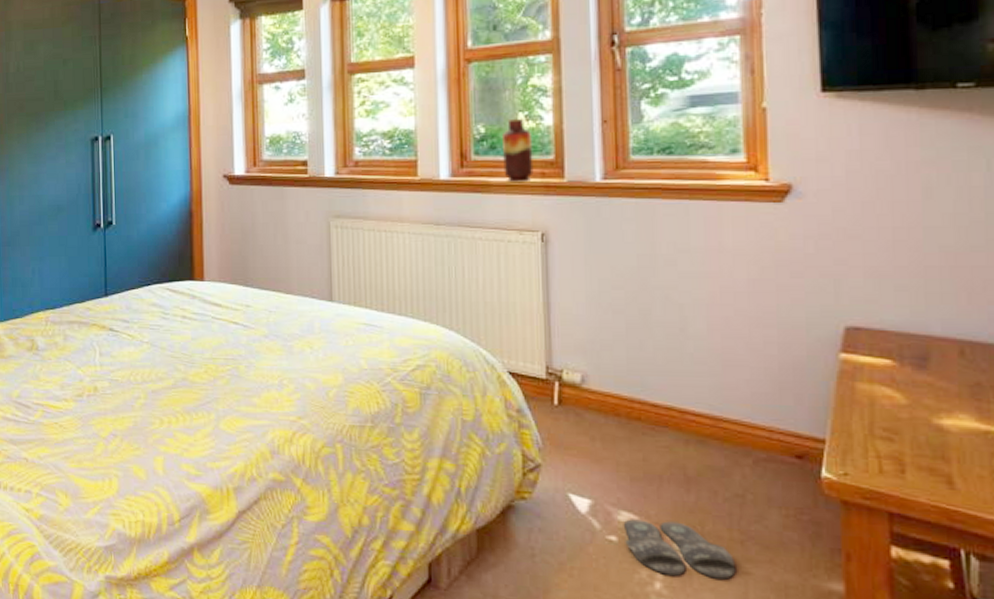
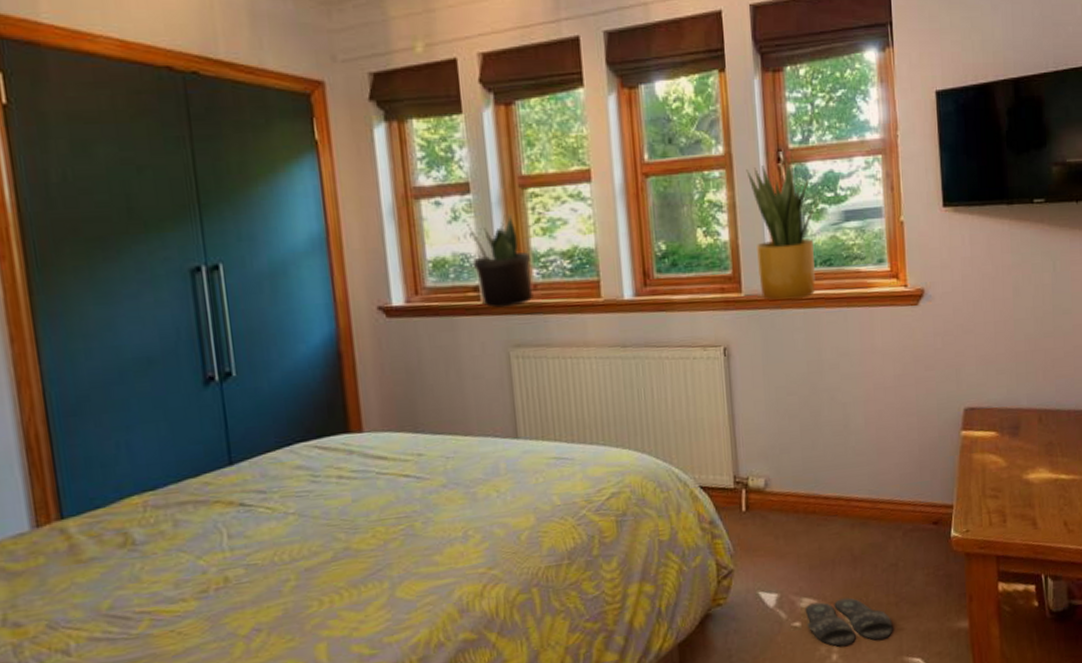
planter: none [299,98,354,181] -> present [465,215,534,308]
vase: present [503,118,534,183] -> none [683,234,714,300]
planter: none [575,40,662,189] -> present [746,157,821,301]

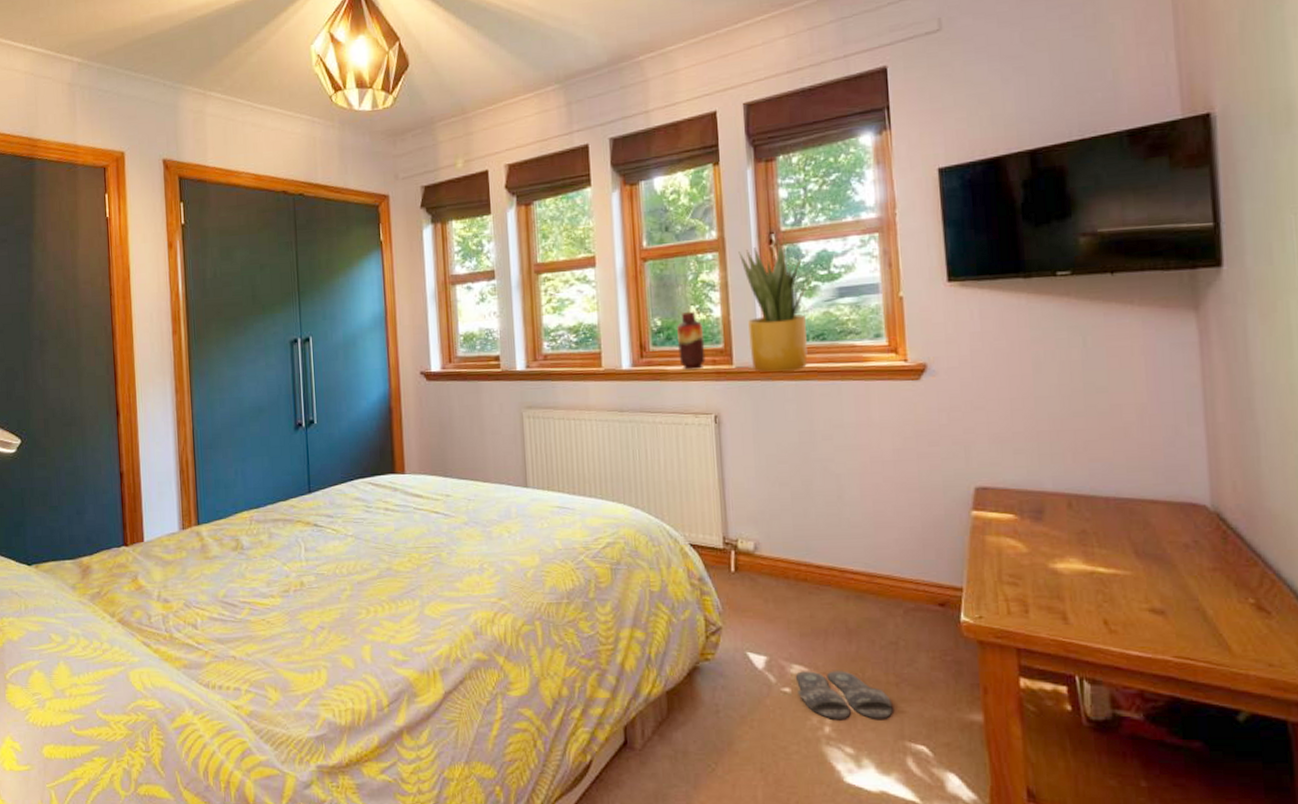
planter: present [465,215,534,308] -> none [490,297,544,375]
vase: none [683,234,714,300] -> present [677,311,706,371]

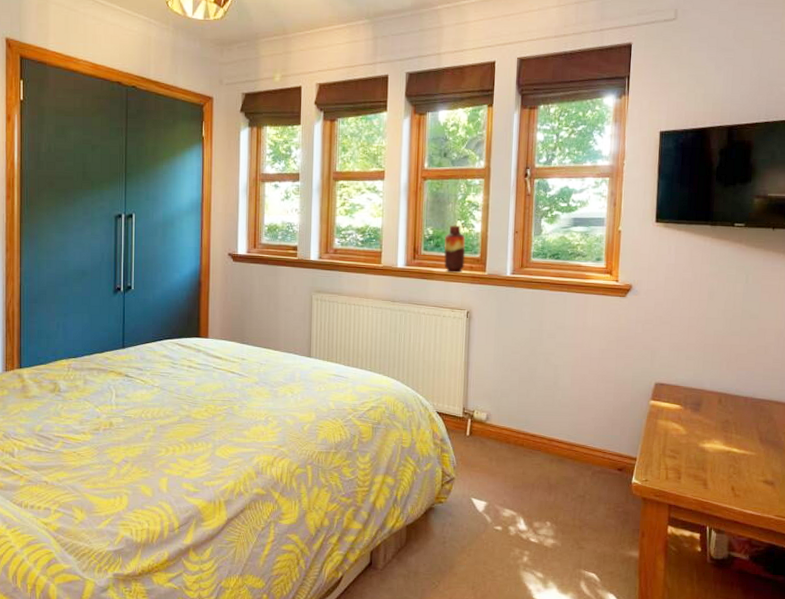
planter: present [738,239,814,373] -> none [500,174,556,282]
slippers: present [796,671,893,721] -> none [506,514,575,553]

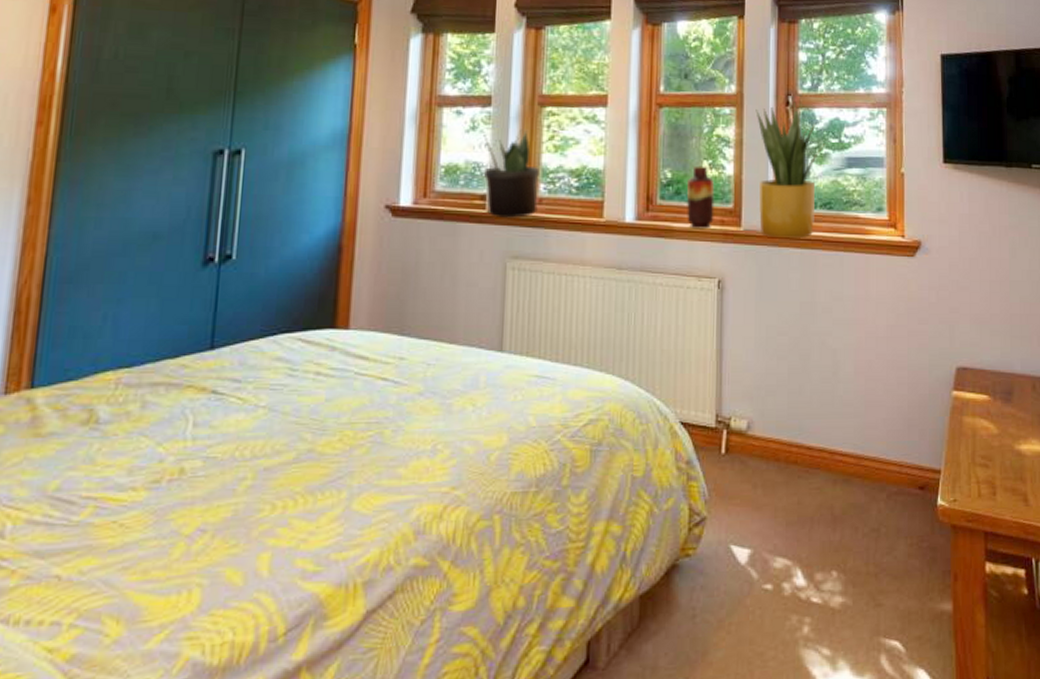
planter: none [293,199,335,264] -> present [482,130,539,218]
planter: none [500,174,556,282] -> present [755,102,826,239]

